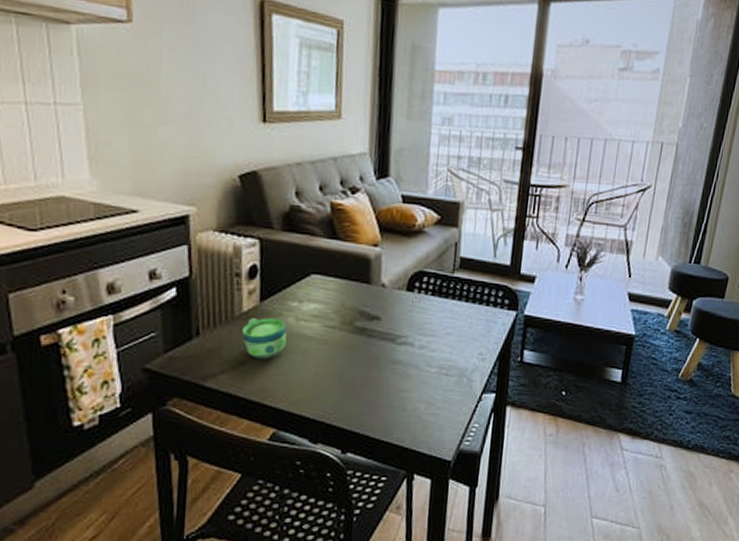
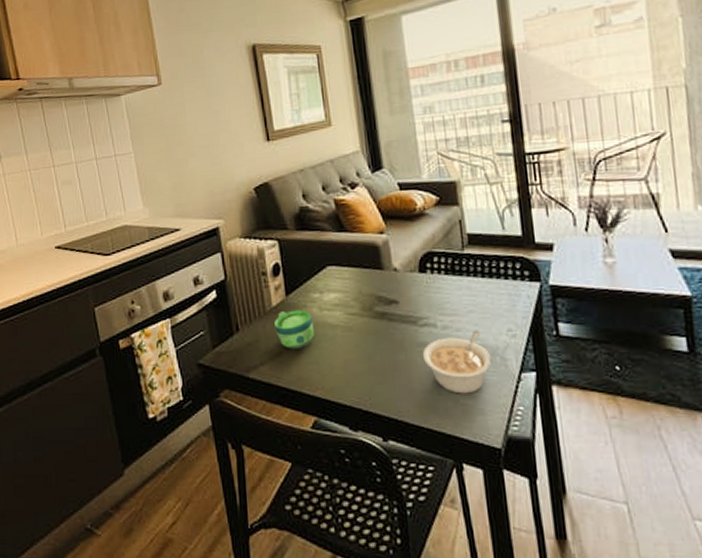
legume: none [394,352,459,411] -> present [422,330,492,394]

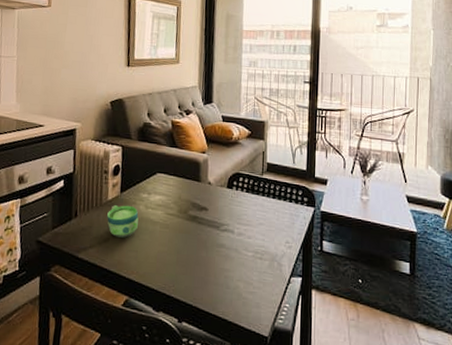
legume: present [422,330,492,394] -> none [219,239,271,290]

